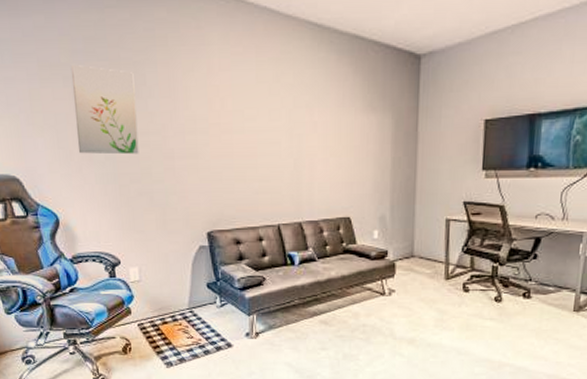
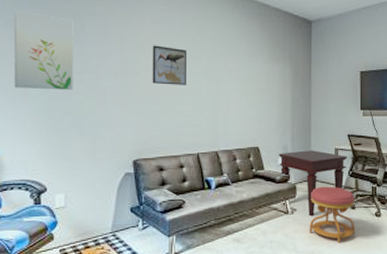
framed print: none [223,97,264,145] -> present [152,45,188,85]
side table: none [374,221,462,299] -> present [278,150,347,217]
stool: none [410,264,469,330] -> present [309,186,355,243]

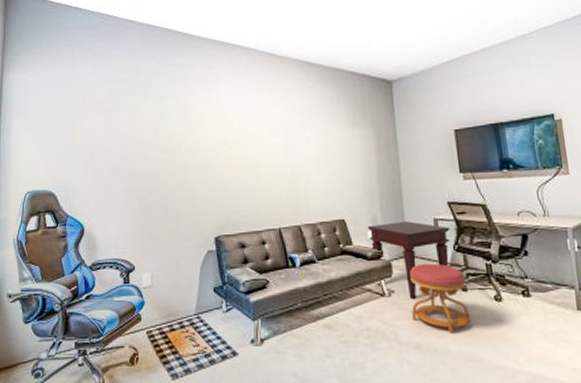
wall art: present [15,10,73,90] -> none [108,99,158,170]
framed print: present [152,45,188,85] -> none [230,120,264,159]

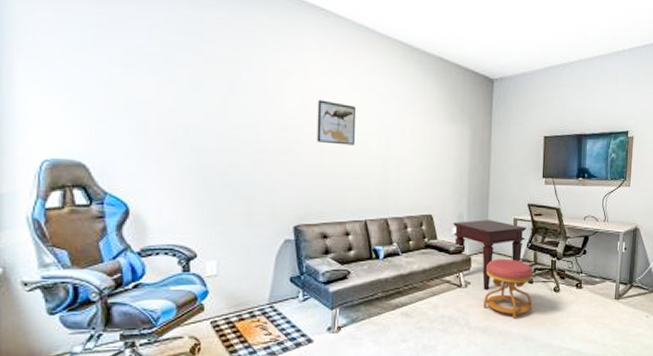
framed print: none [230,120,264,159] -> present [317,99,357,145]

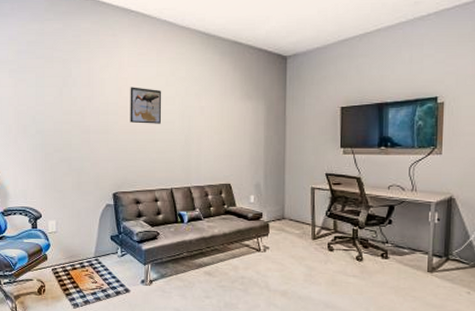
side table: present [453,220,527,291] -> none [250,188,325,256]
stool: present [483,258,533,319] -> none [283,226,333,285]

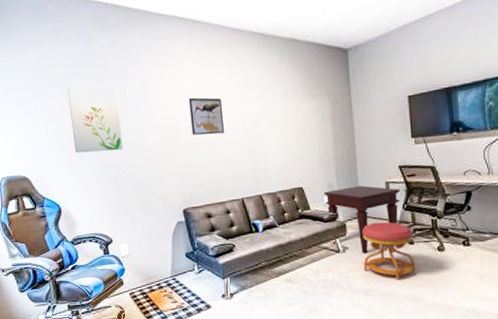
wall art: none [16,61,63,130] -> present [67,83,124,154]
side table: none [250,188,325,256] -> present [323,185,400,254]
stool: none [283,226,333,285] -> present [362,221,415,280]

